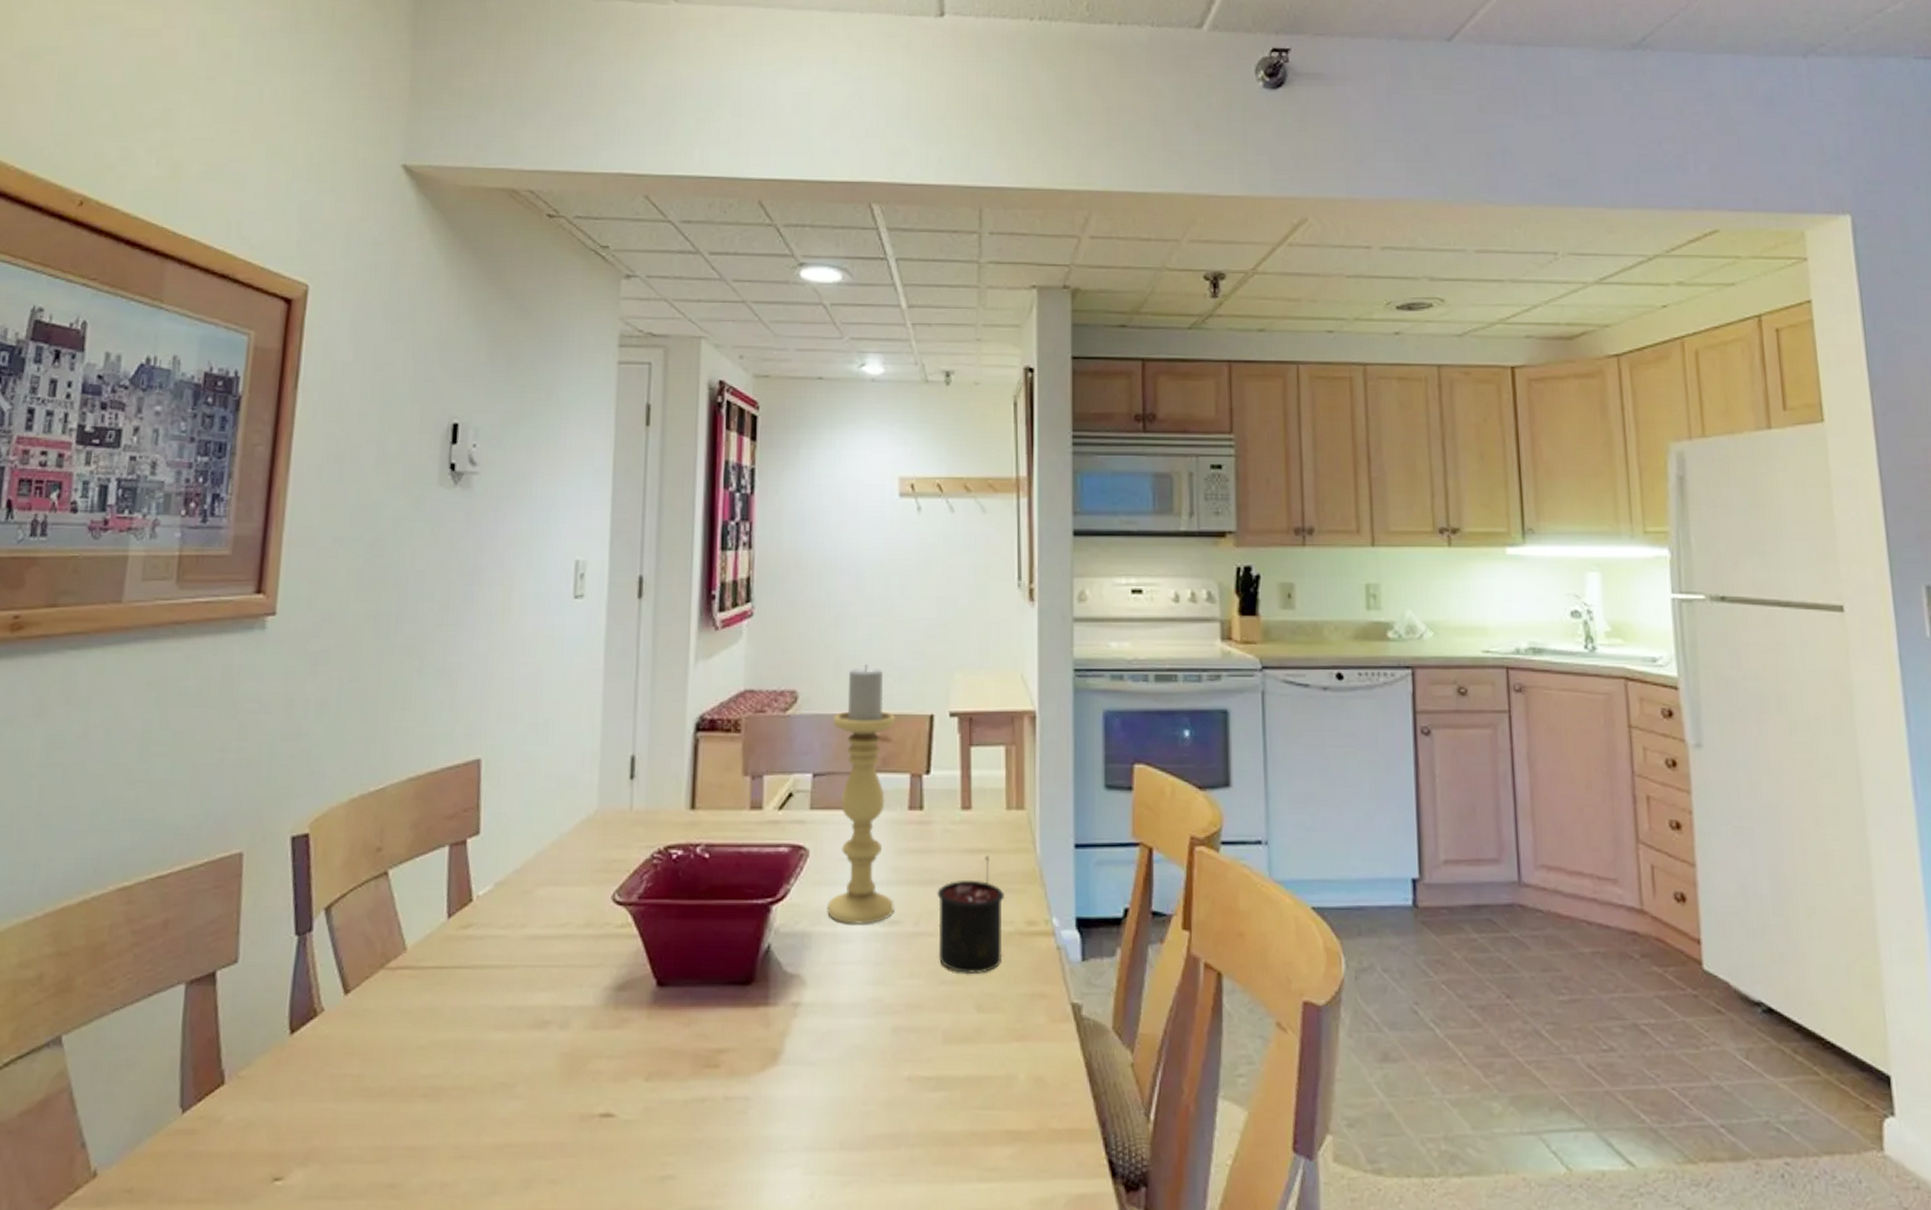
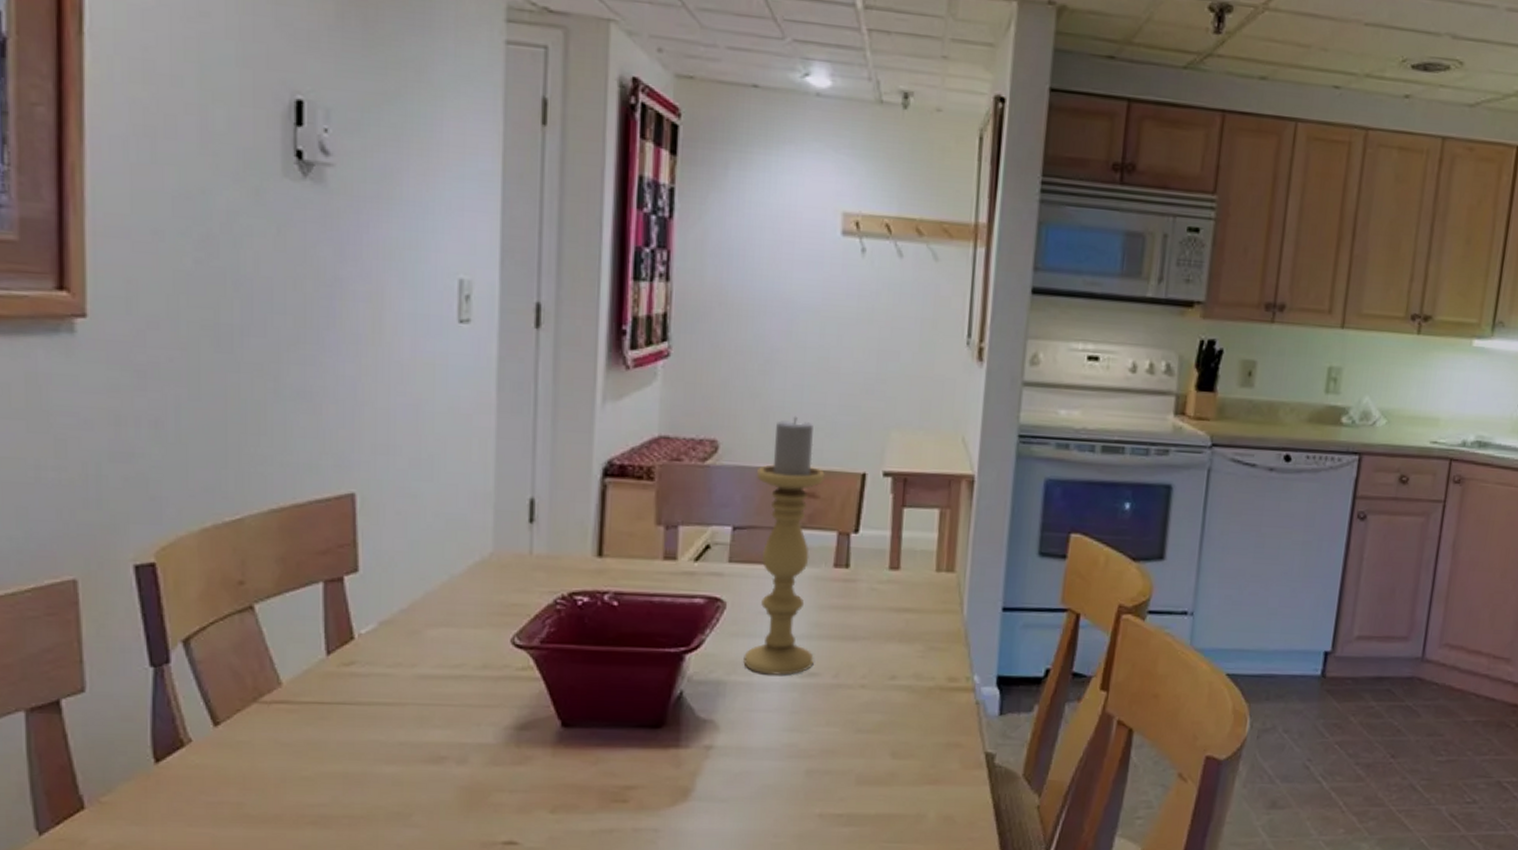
candle: present [937,855,1006,974] -> none [857,615,928,724]

